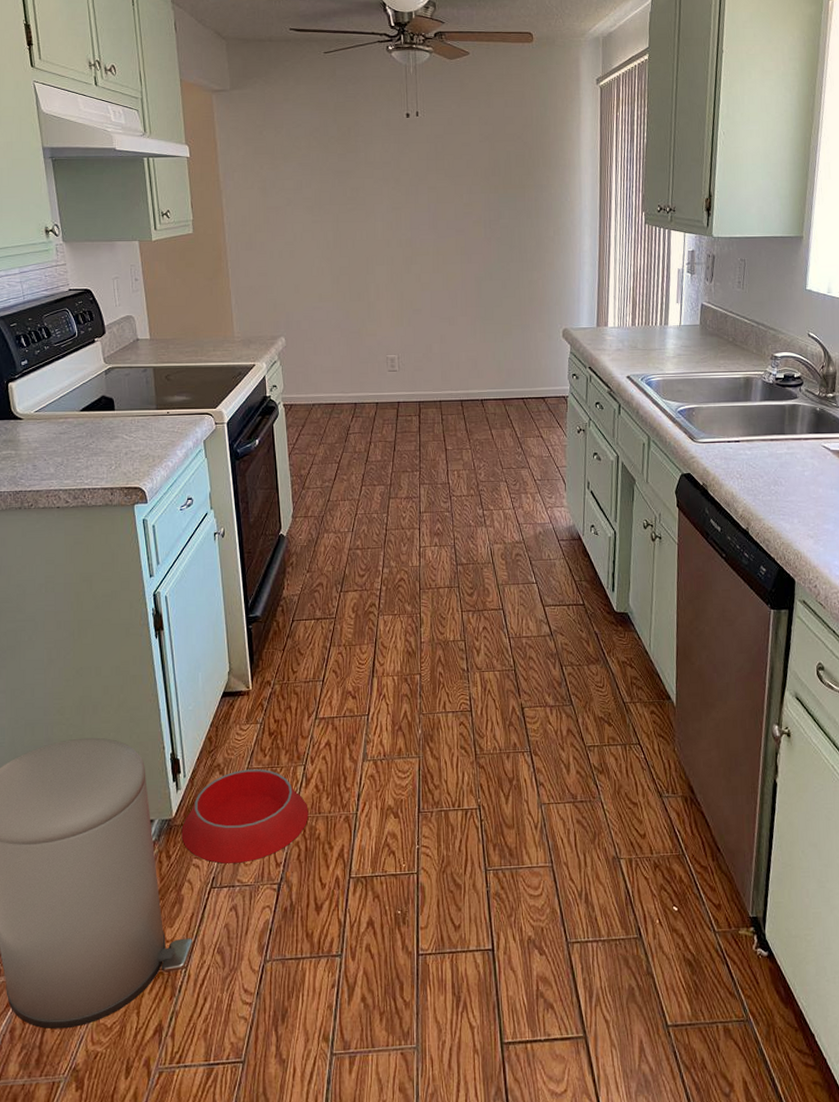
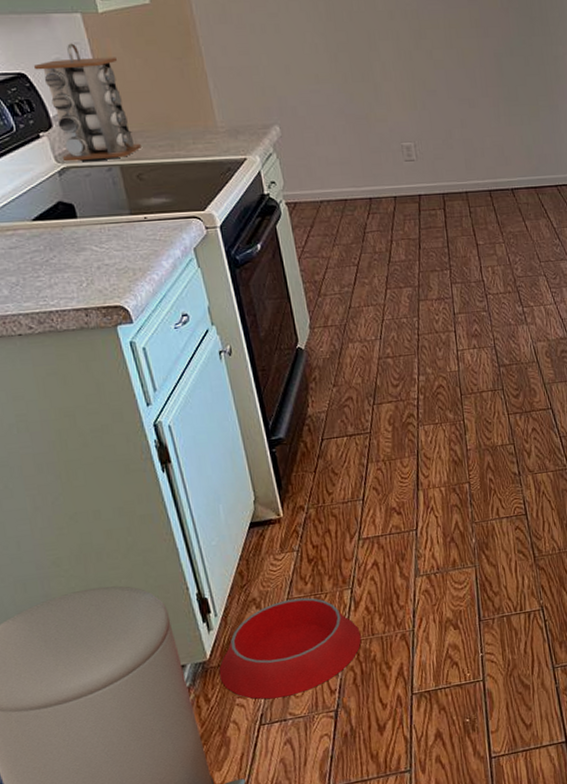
spice rack: none [97,265,172,364] -> present [33,43,141,162]

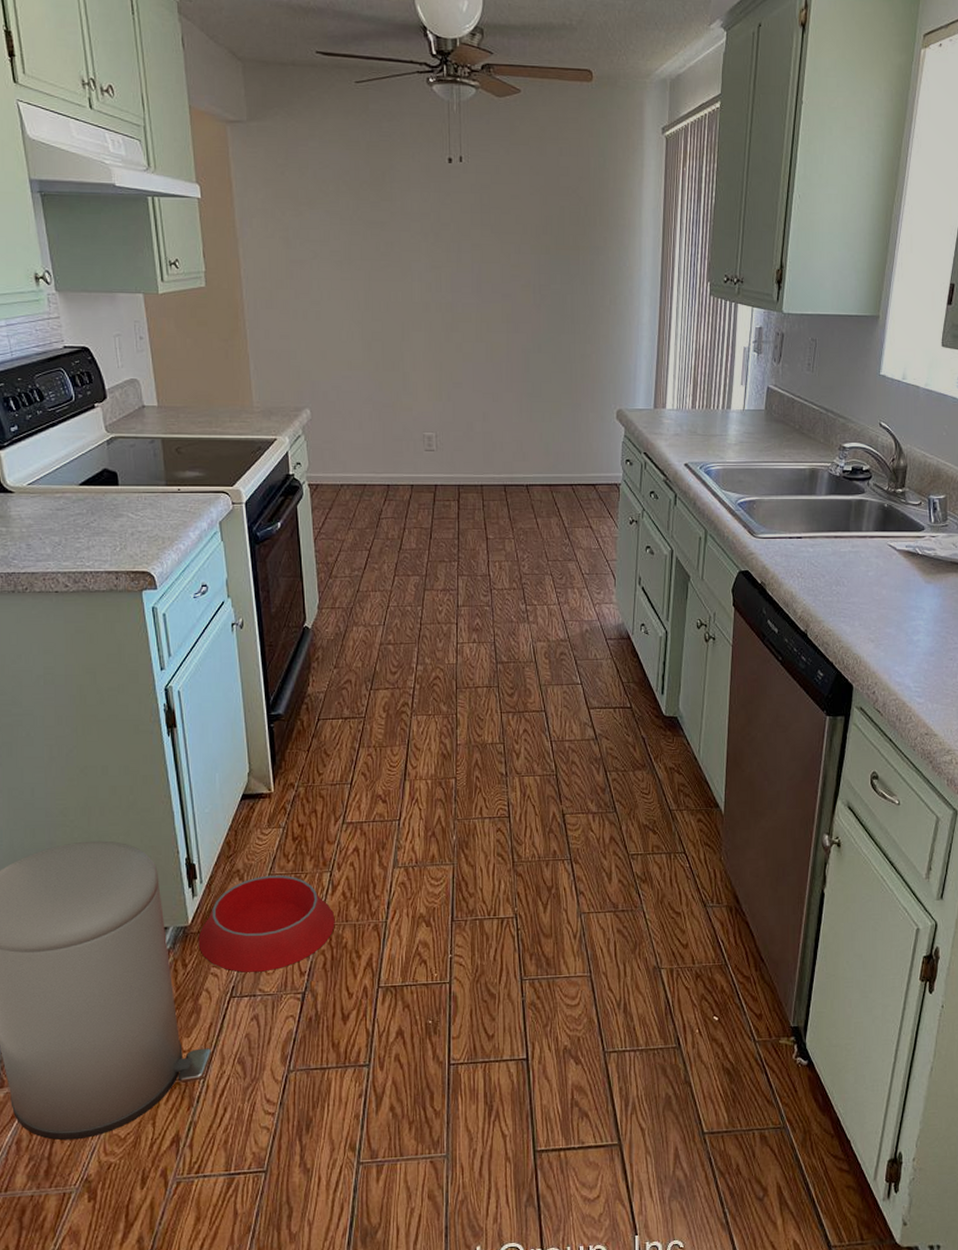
spice rack: present [33,43,141,162] -> none [96,321,182,433]

